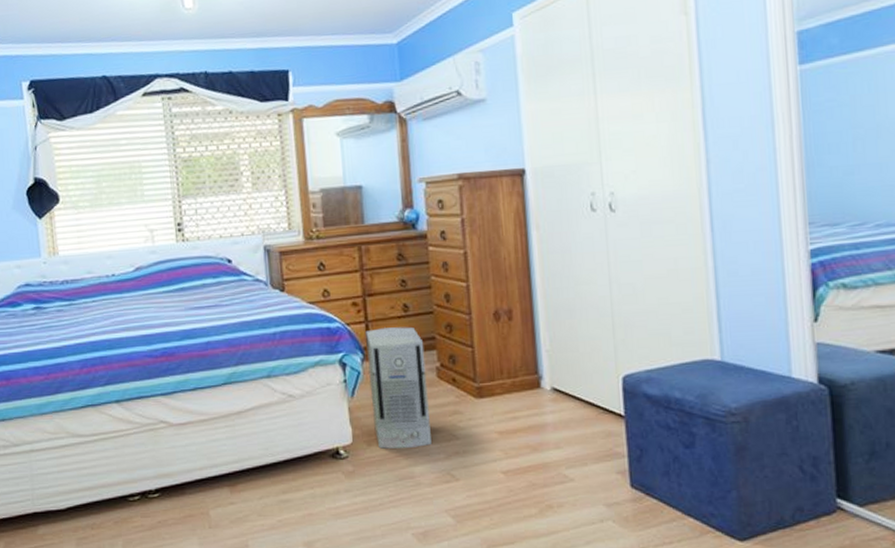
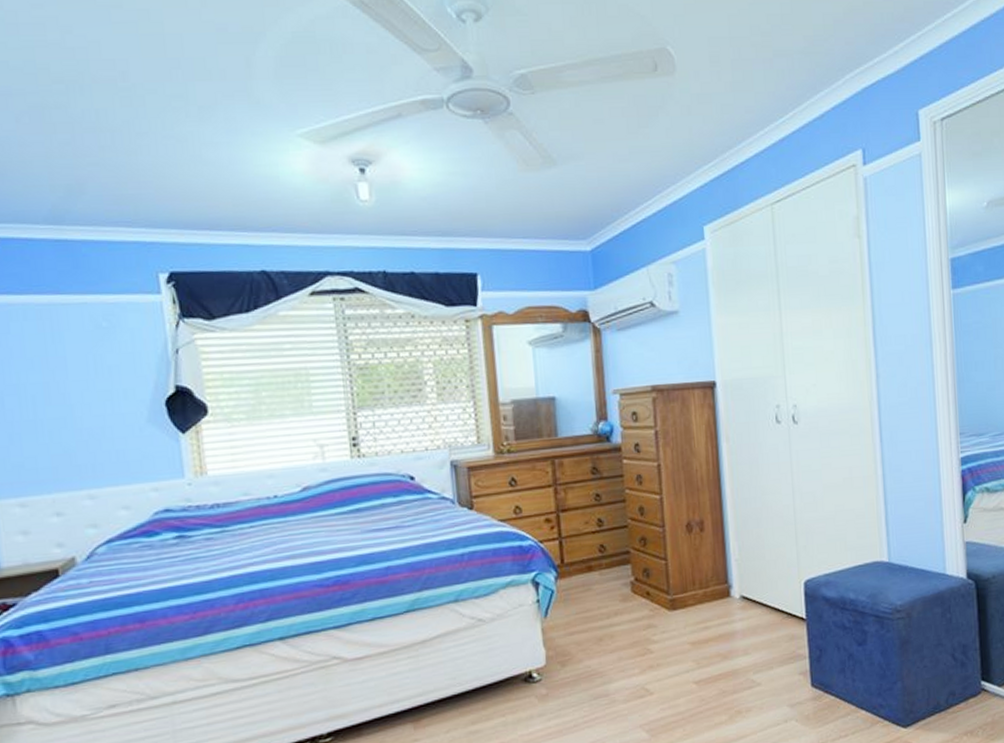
air purifier: present [365,327,432,449] -> none [559,542,626,669]

